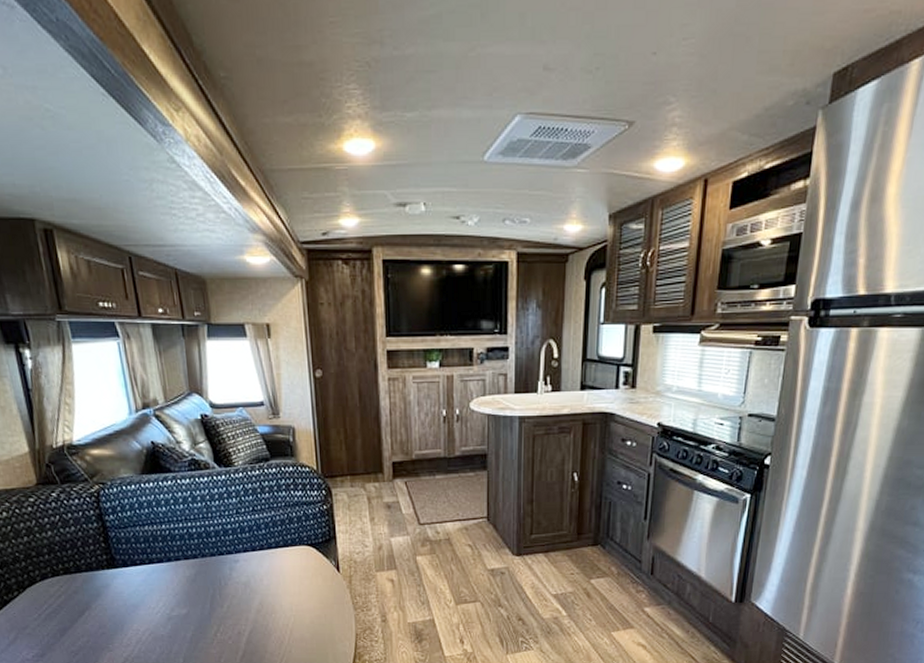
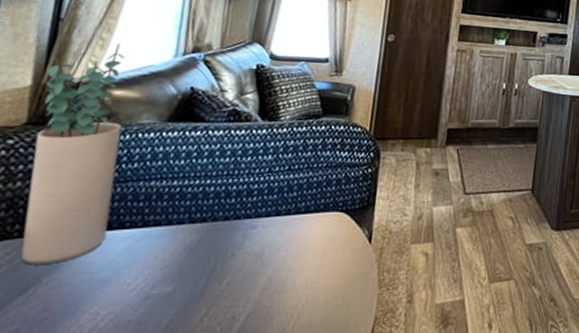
vase: none [34,407,126,595] -> present [20,44,125,265]

